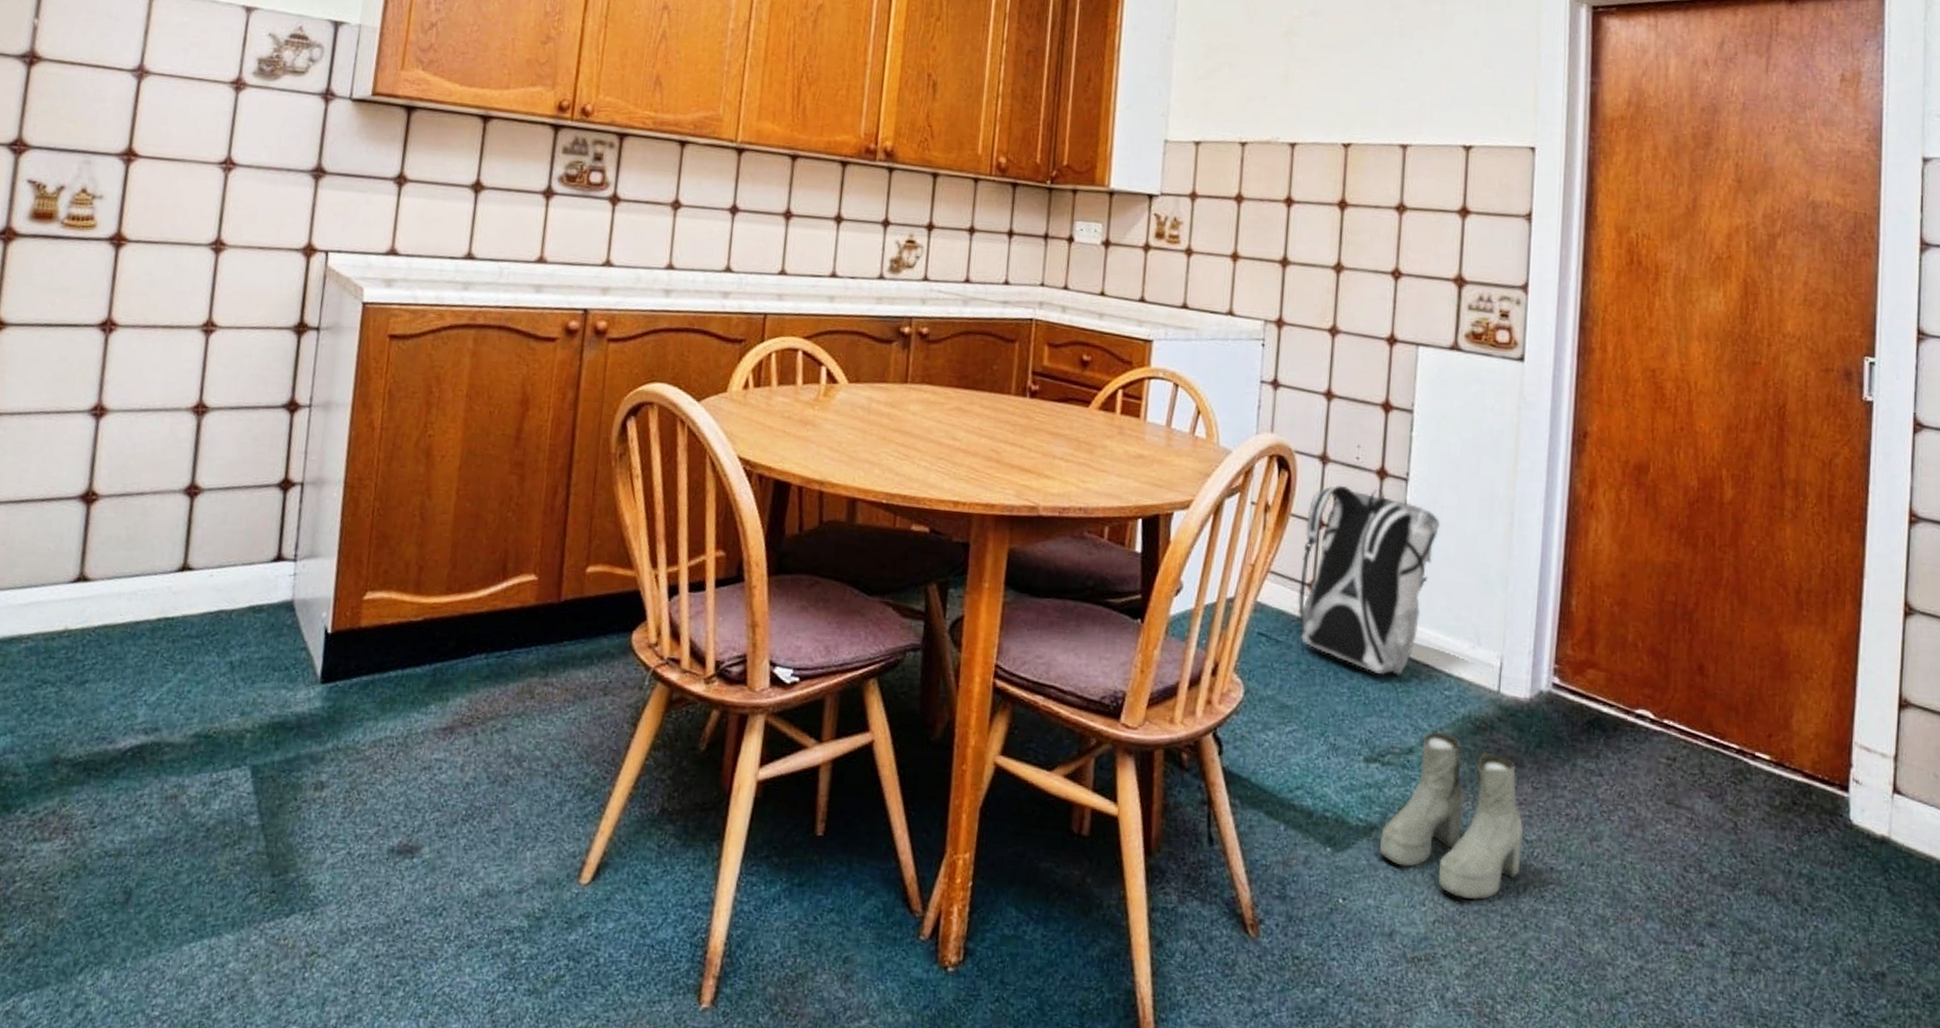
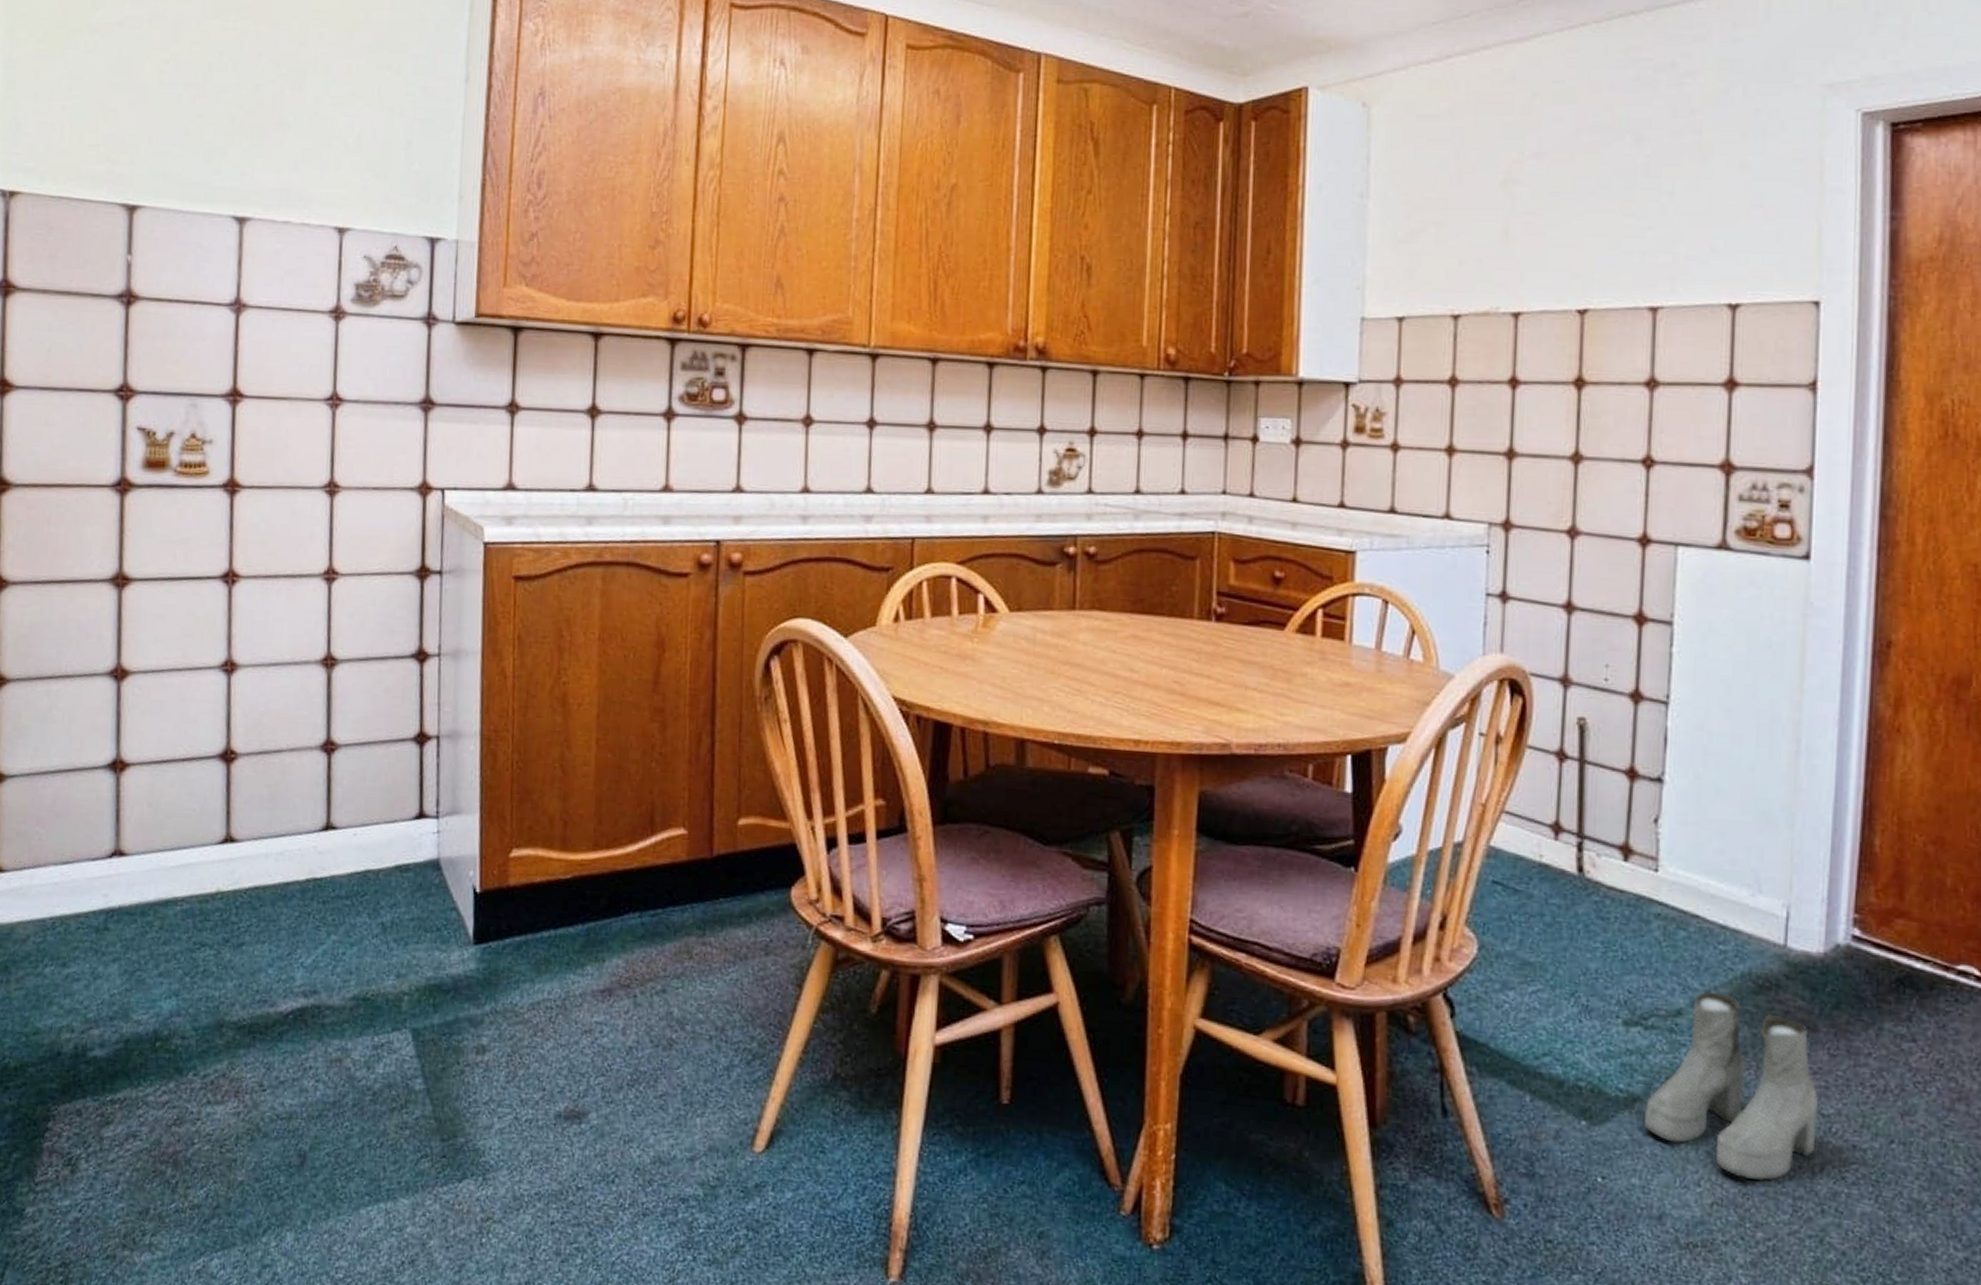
backpack: present [1298,485,1441,676] -> none [1538,711,1710,928]

